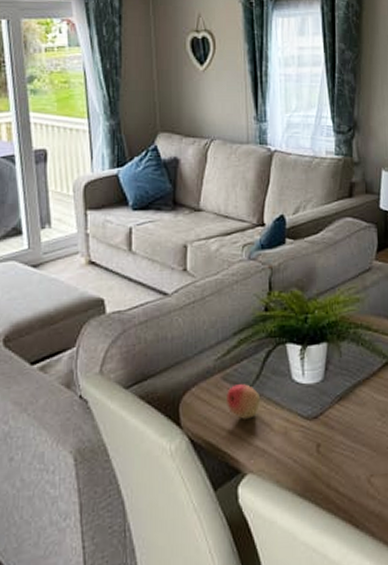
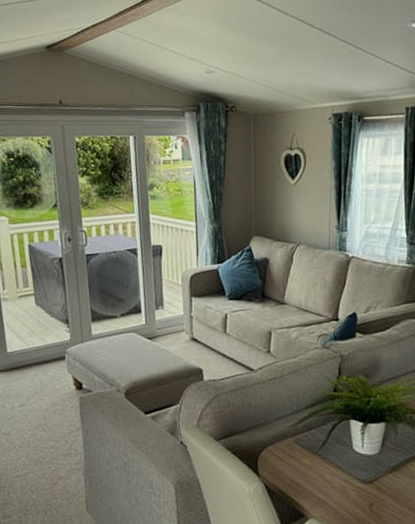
fruit: present [227,384,260,419] -> none [296,448,324,476]

